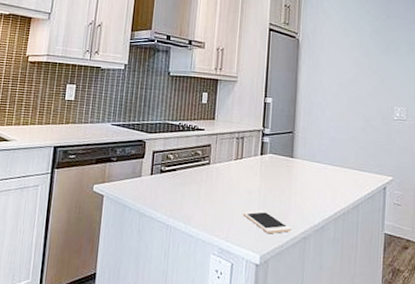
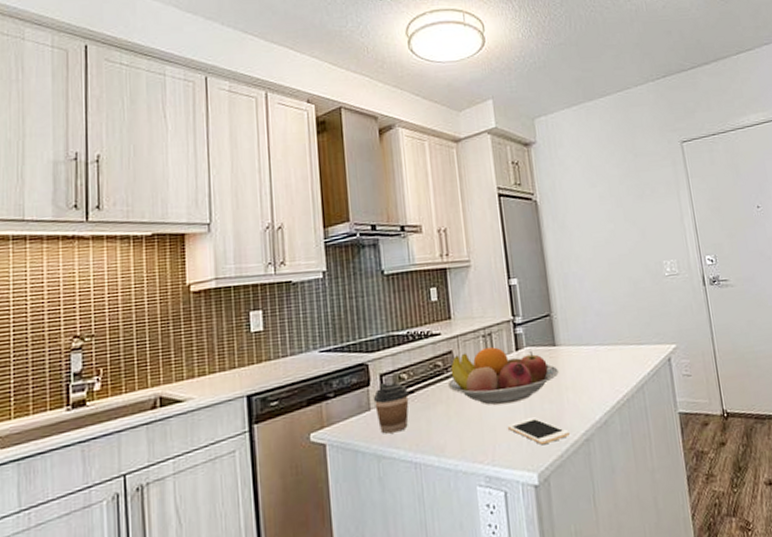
coffee cup: none [144,158,172,198] -> present [373,383,409,434]
fruit bowl: none [202,148,292,196] -> present [447,347,559,405]

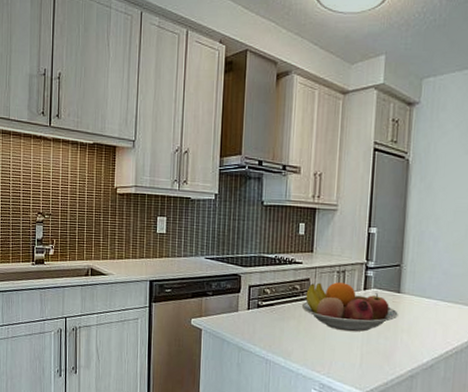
coffee cup: present [373,383,409,434] -> none [241,293,269,333]
cell phone: present [507,417,570,445] -> none [344,347,397,371]

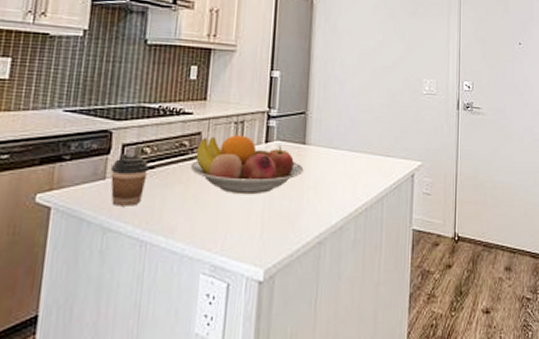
coffee cup: none [241,293,269,333] -> present [110,154,148,206]

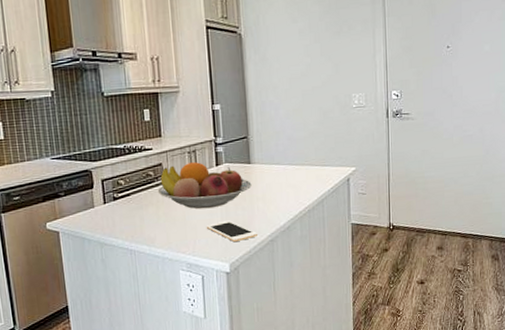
coffee cup: present [110,154,148,206] -> none [96,187,126,227]
cell phone: none [242,213,303,242] -> present [206,221,257,243]

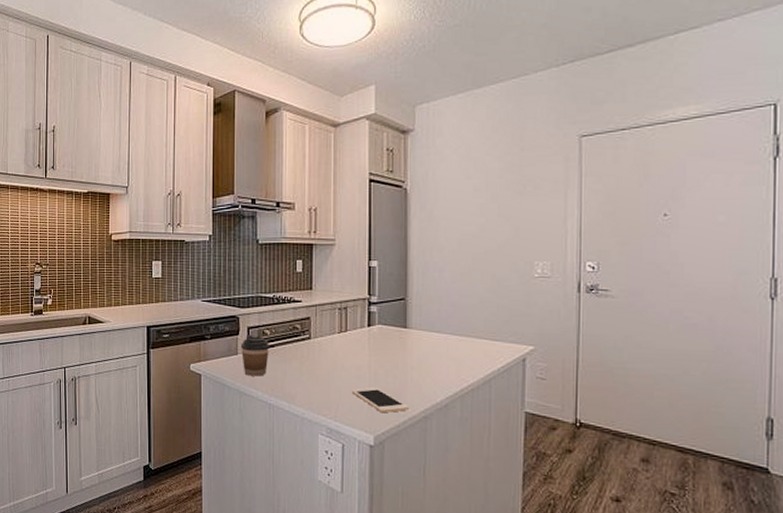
coffee cup: none [96,187,126,227] -> present [240,335,269,377]
fruit bowl: present [157,162,252,209] -> none [303,320,406,372]

